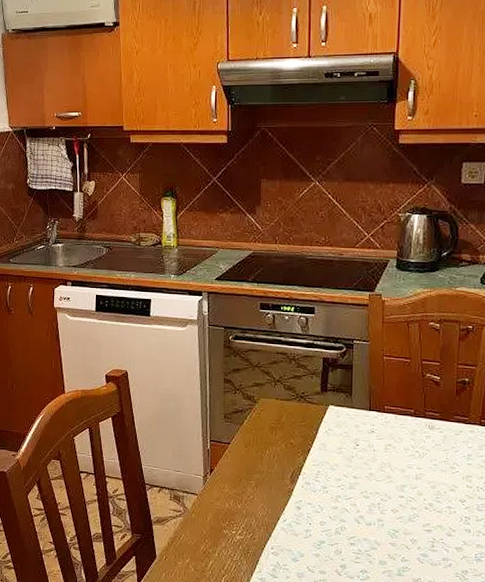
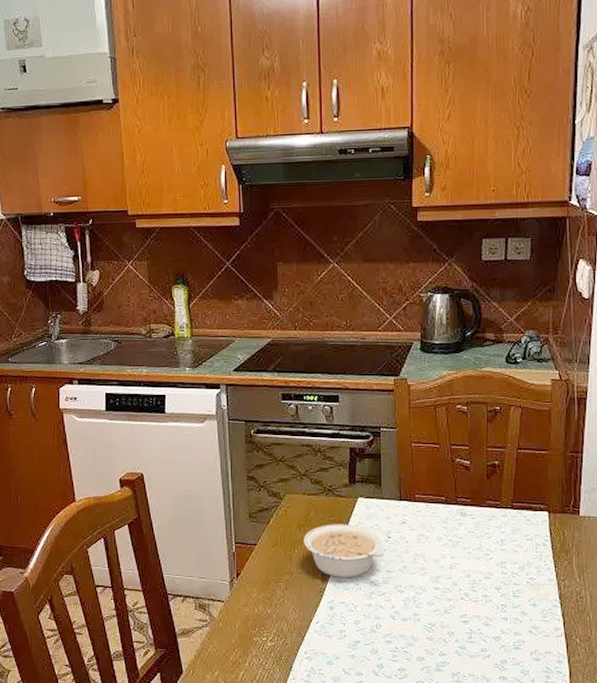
legume: none [274,428,352,481] -> present [303,524,384,579]

